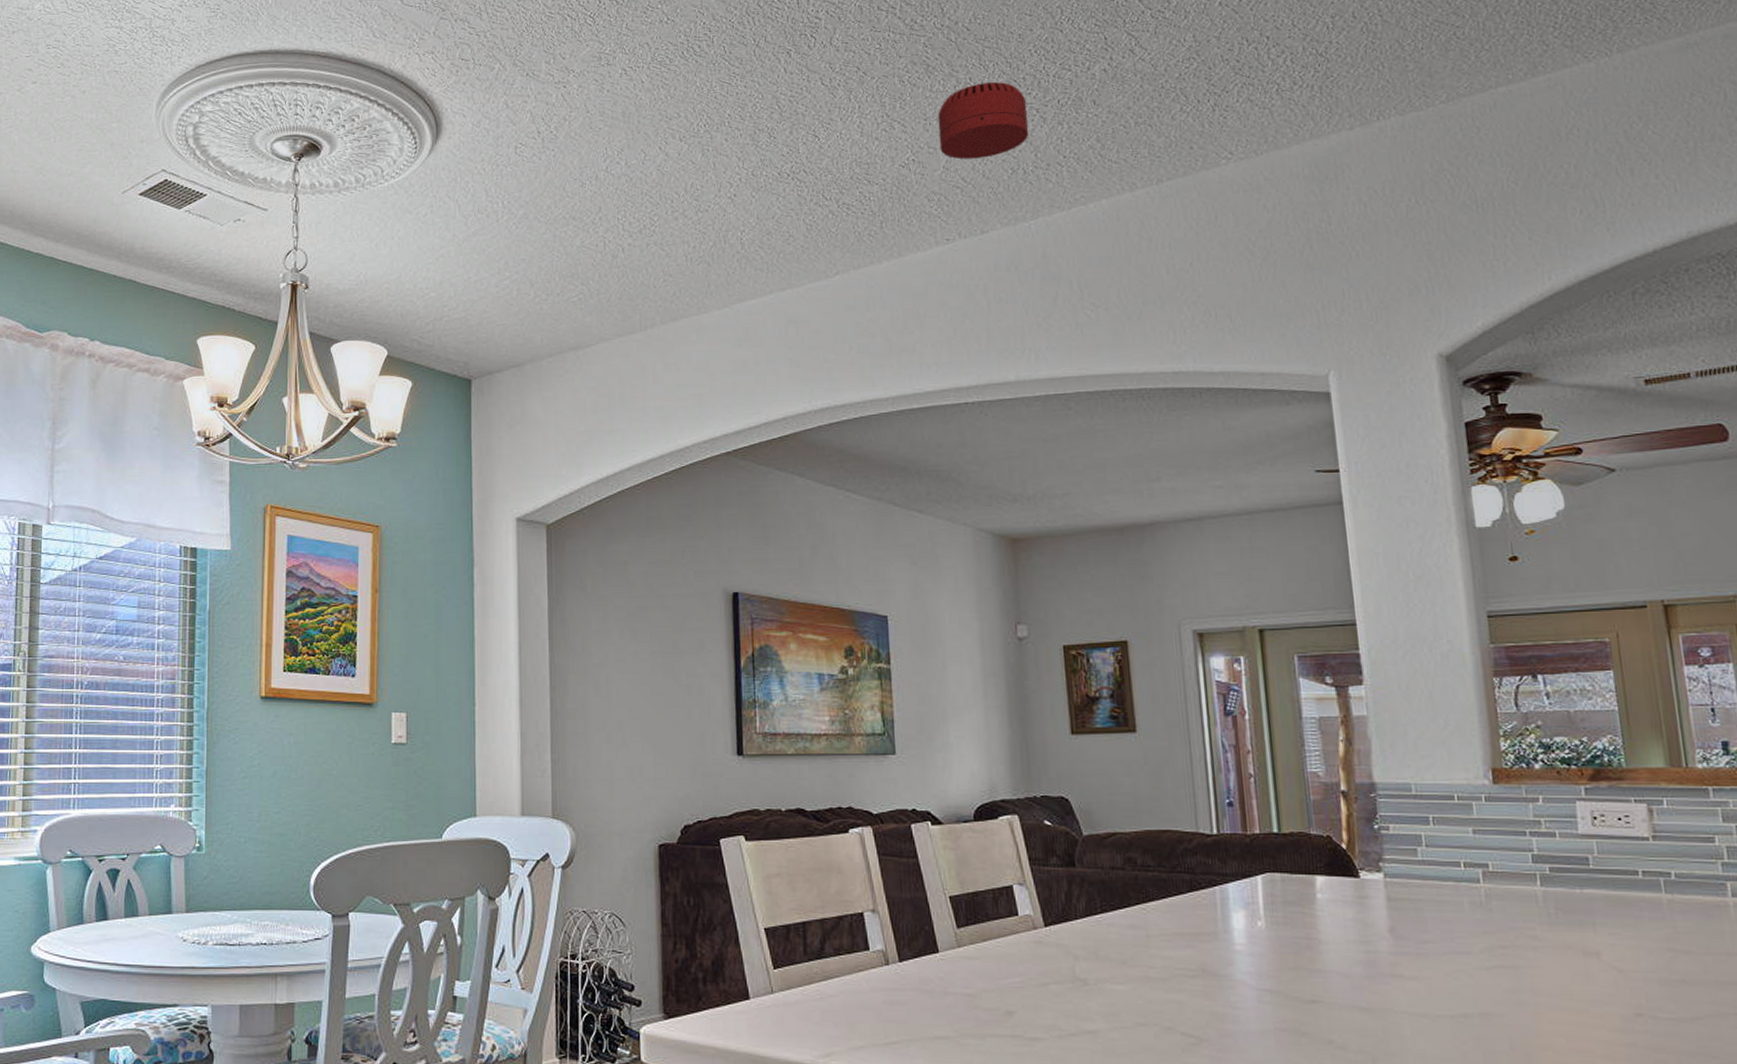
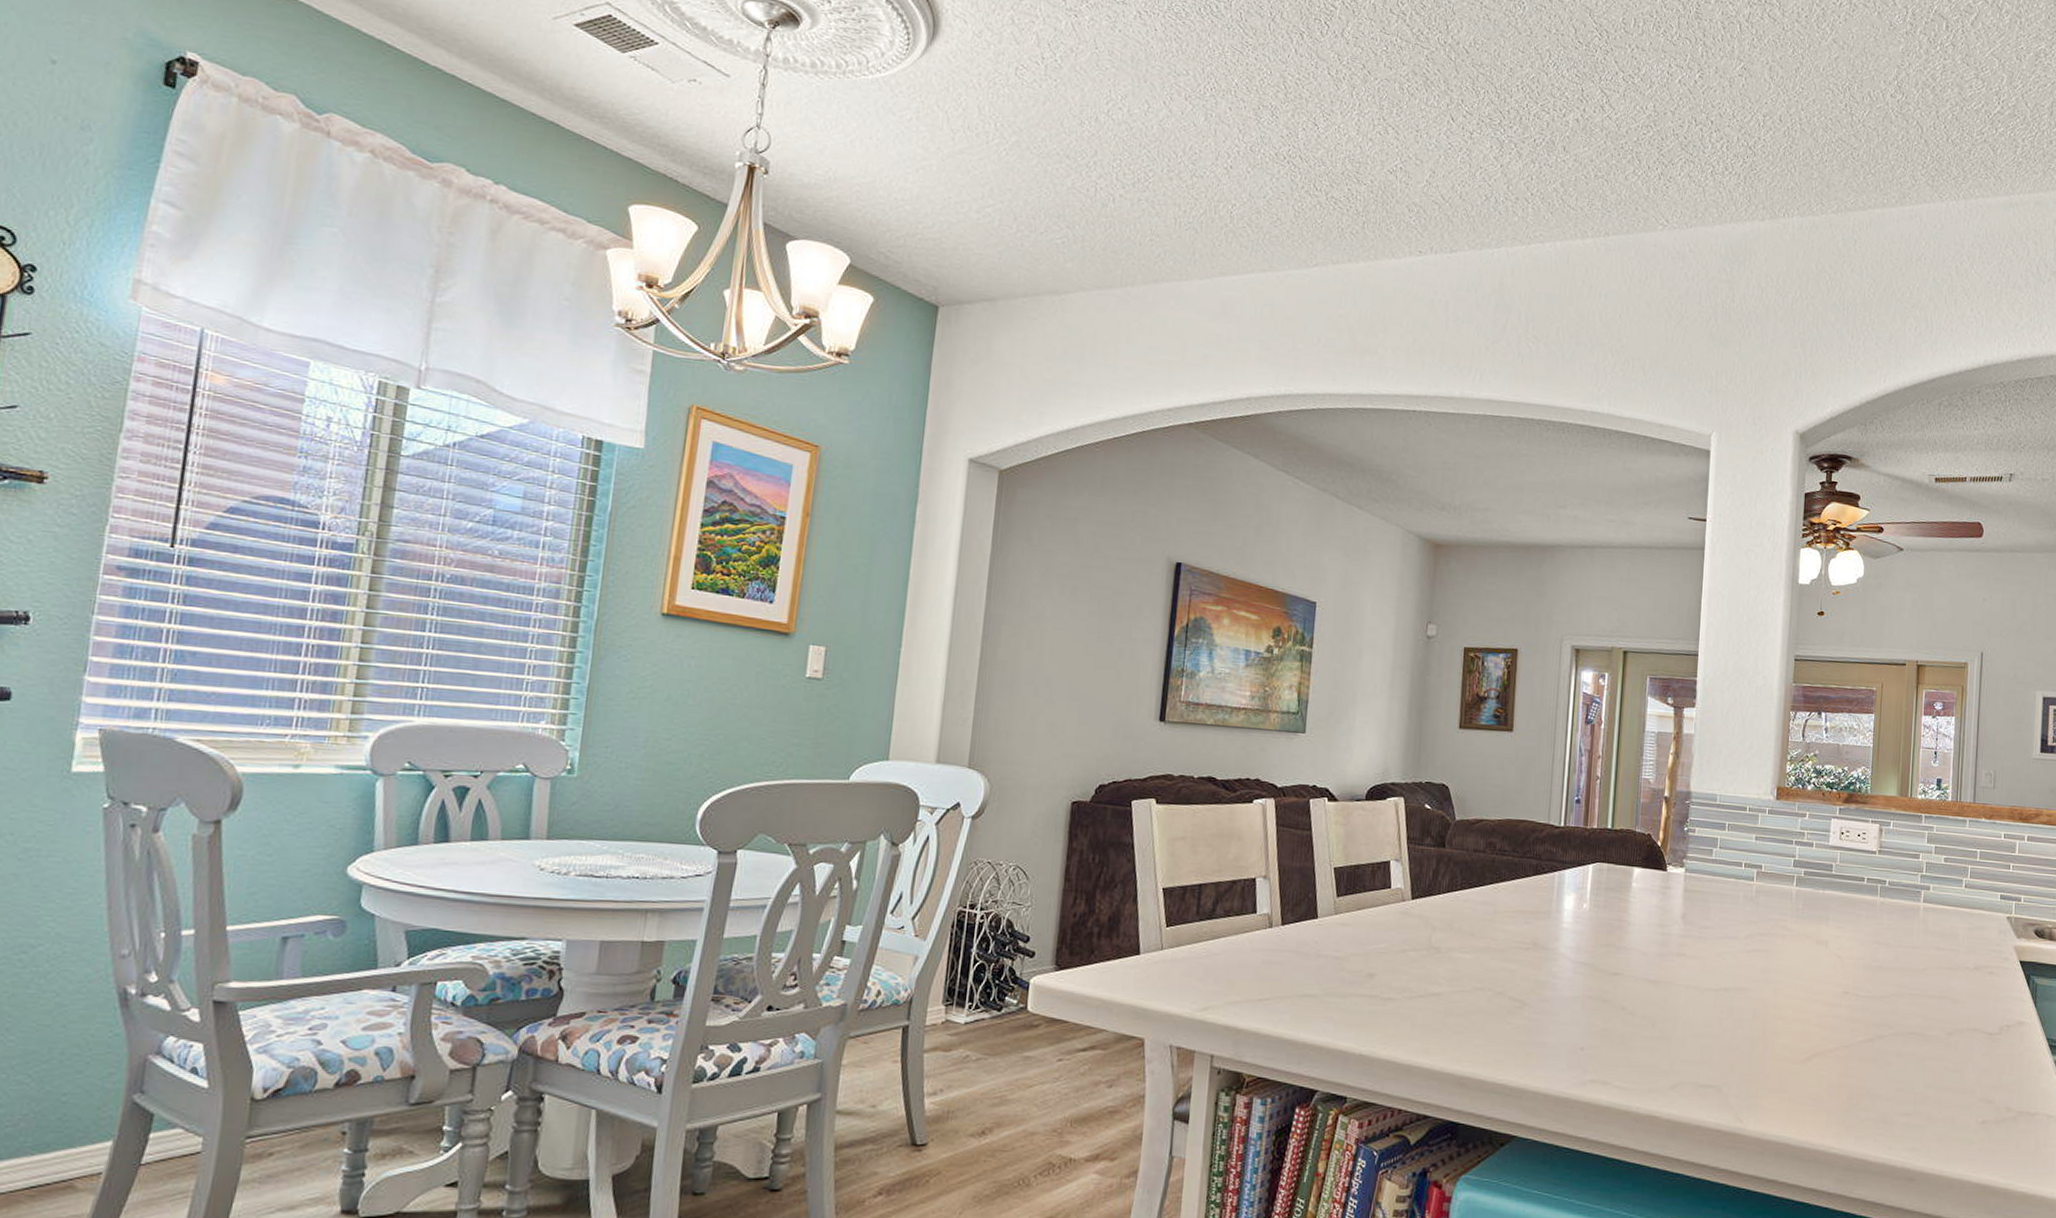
smoke detector: present [937,82,1029,160] -> none [1426,107,1508,181]

